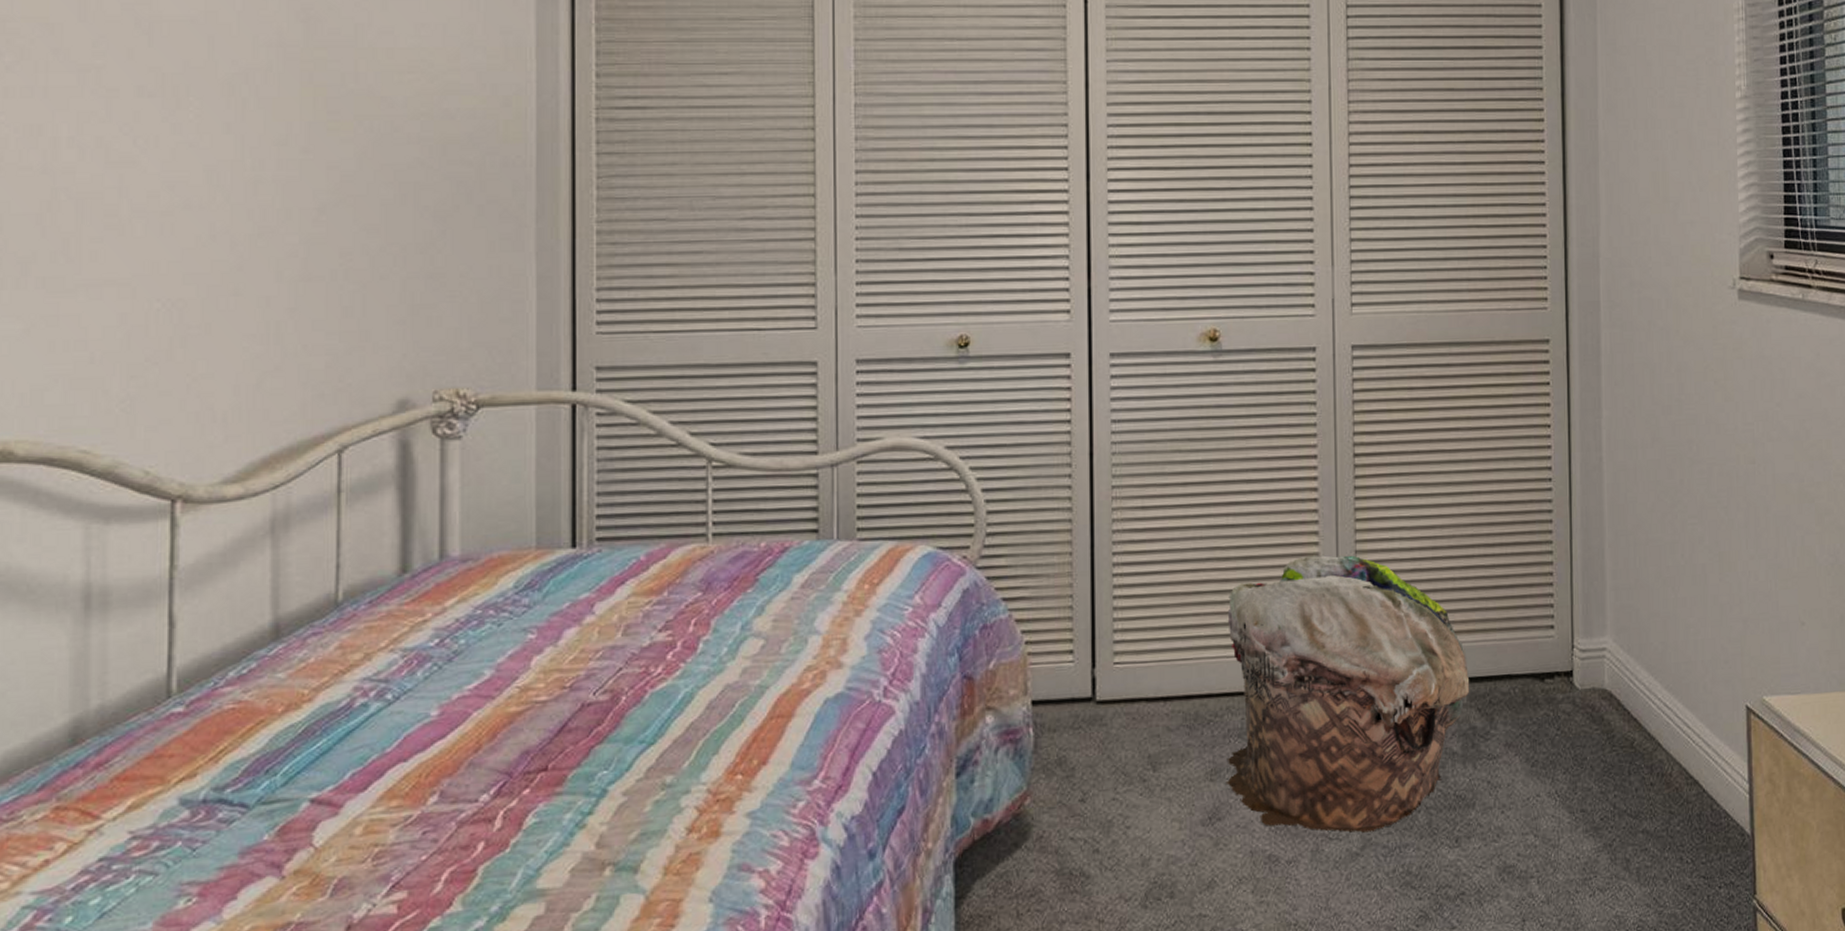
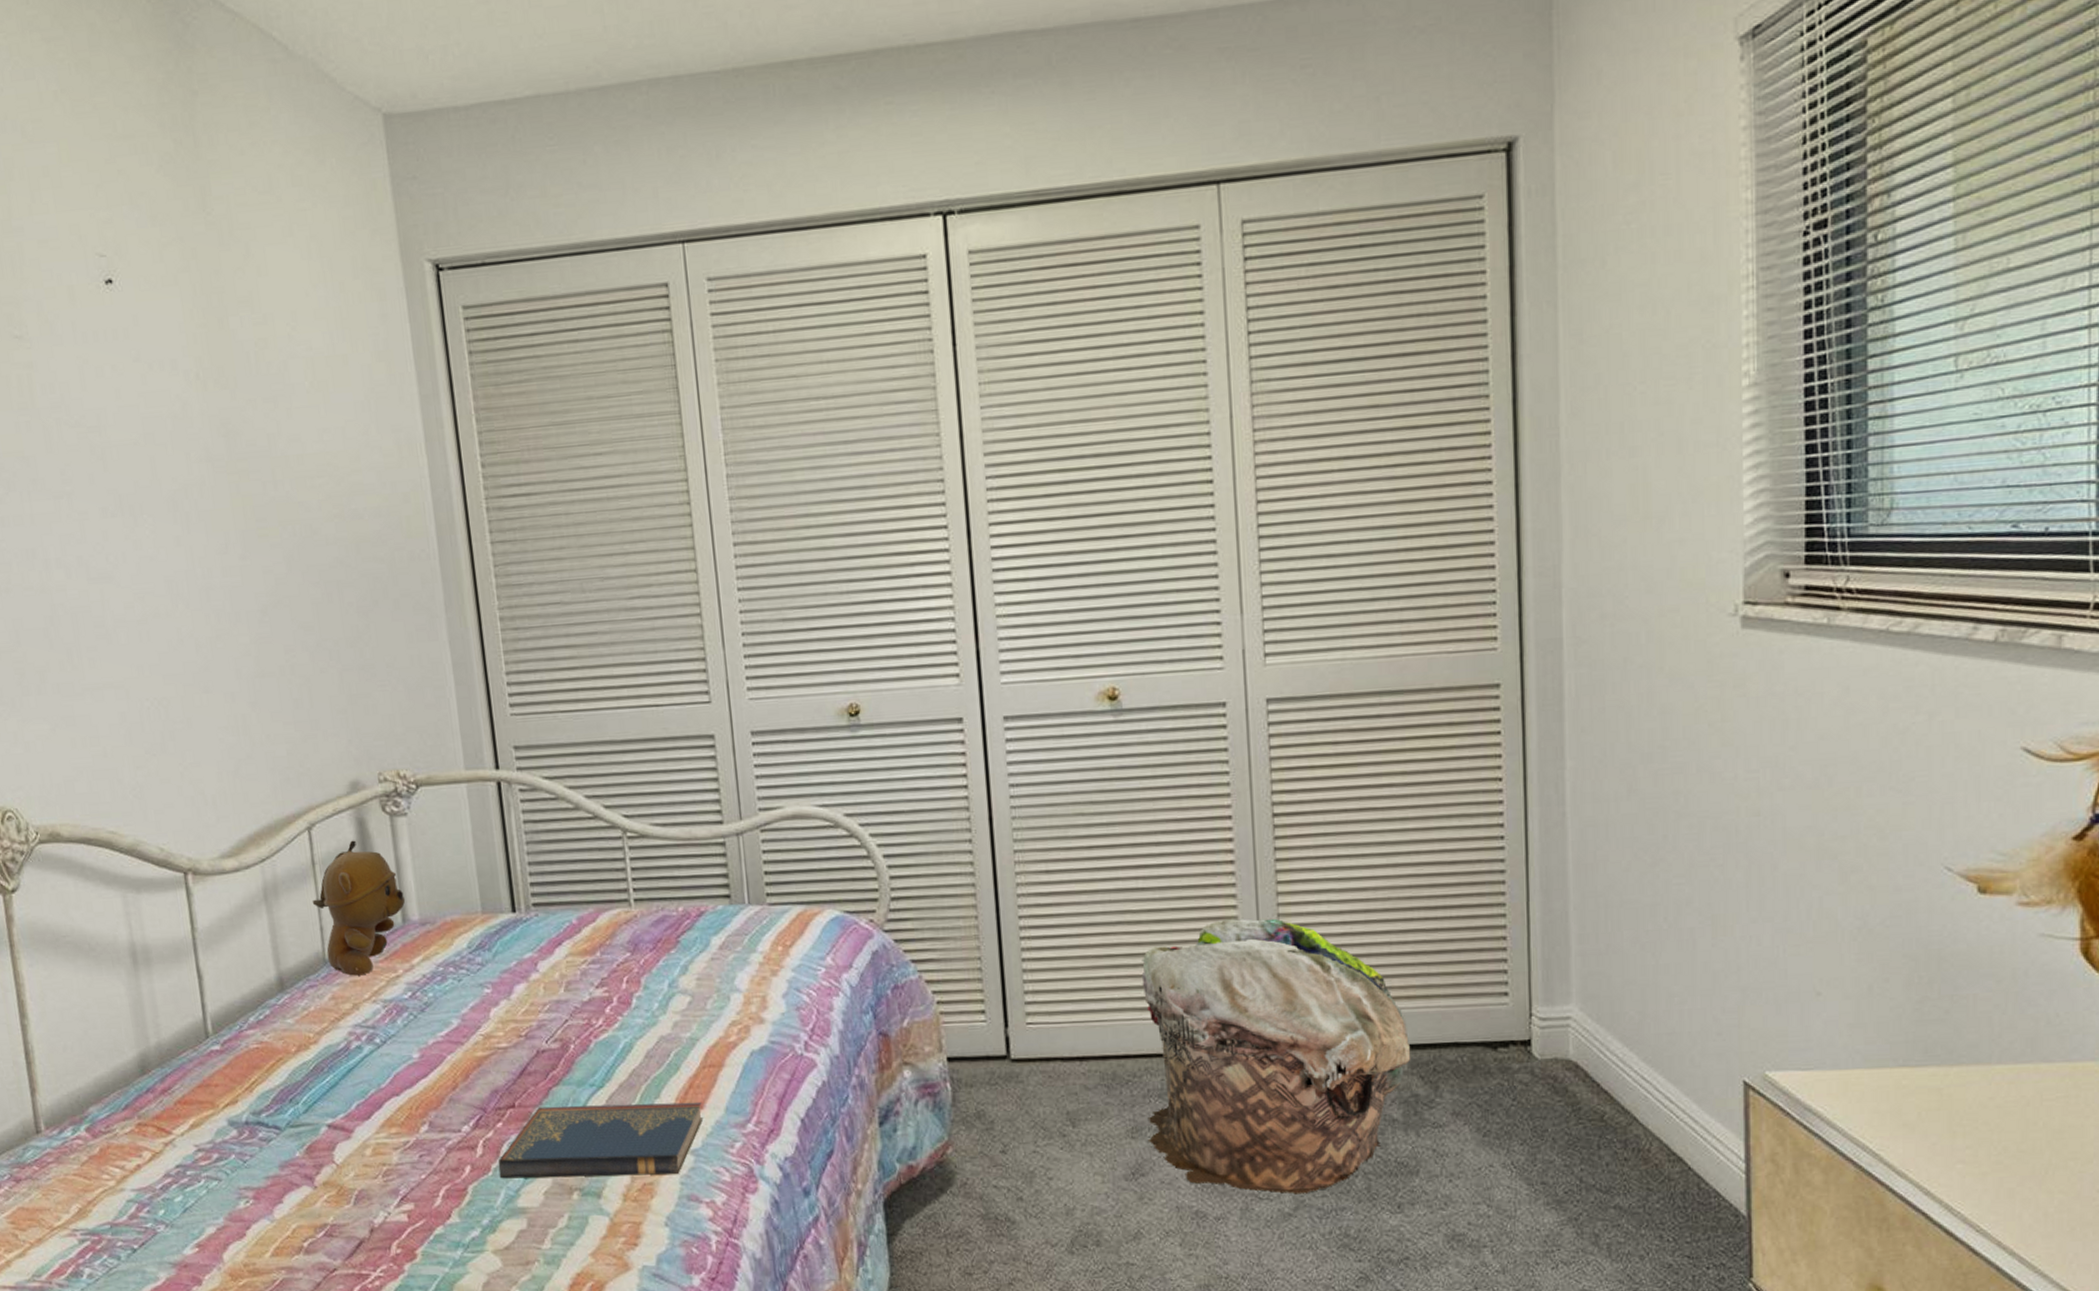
stuffed bear: none [330,465,447,621] -> present [312,840,406,976]
hardcover book: none [518,756,765,856] -> present [498,1101,704,1179]

